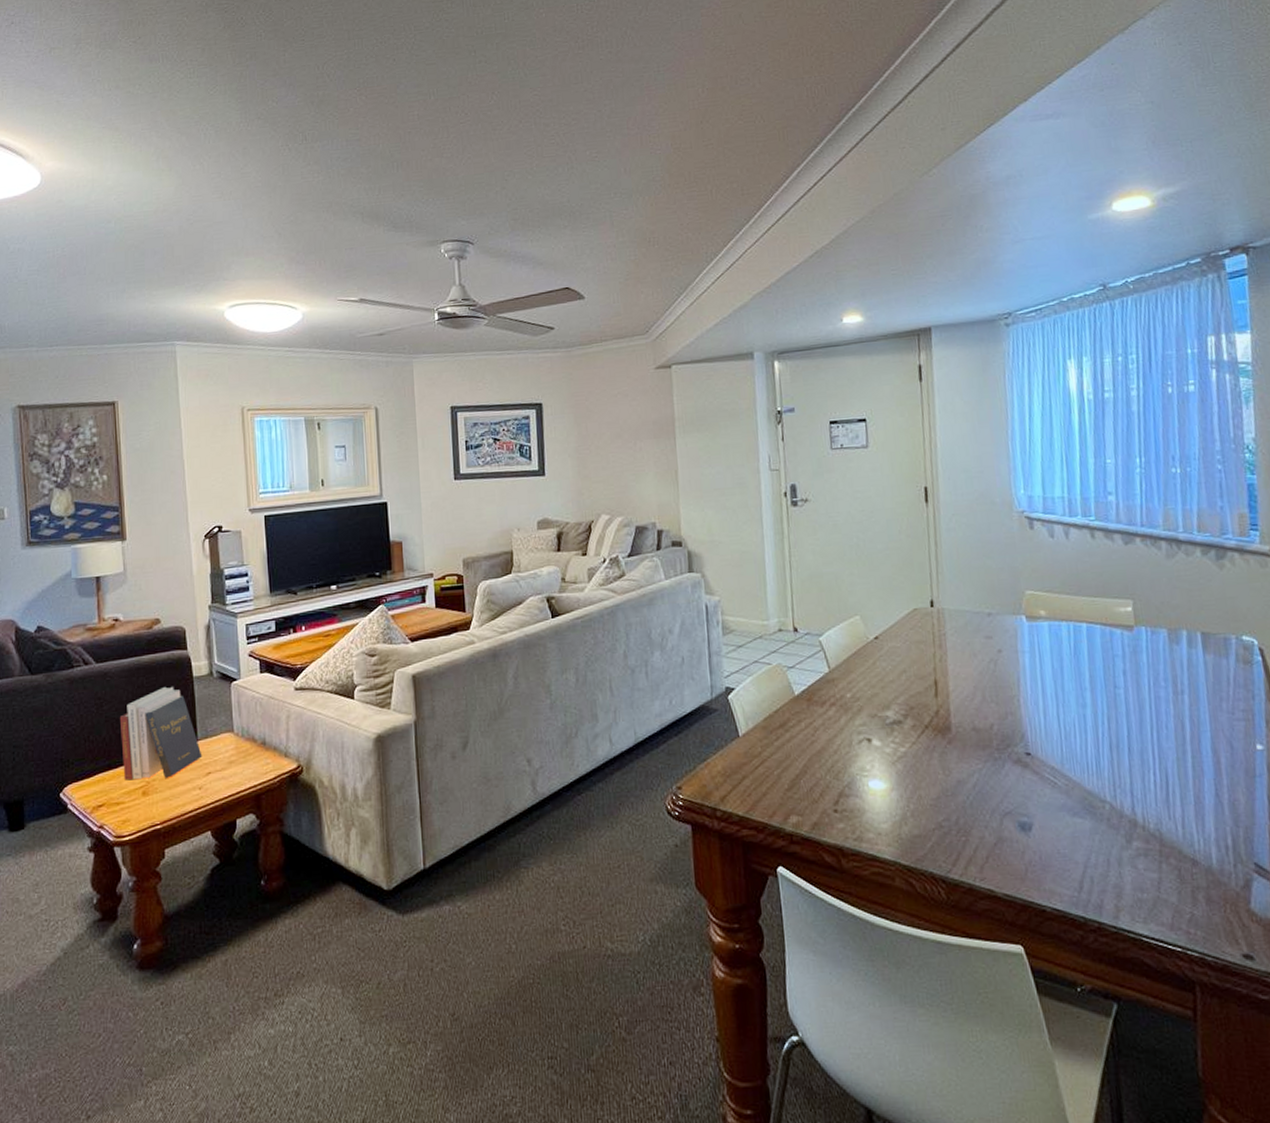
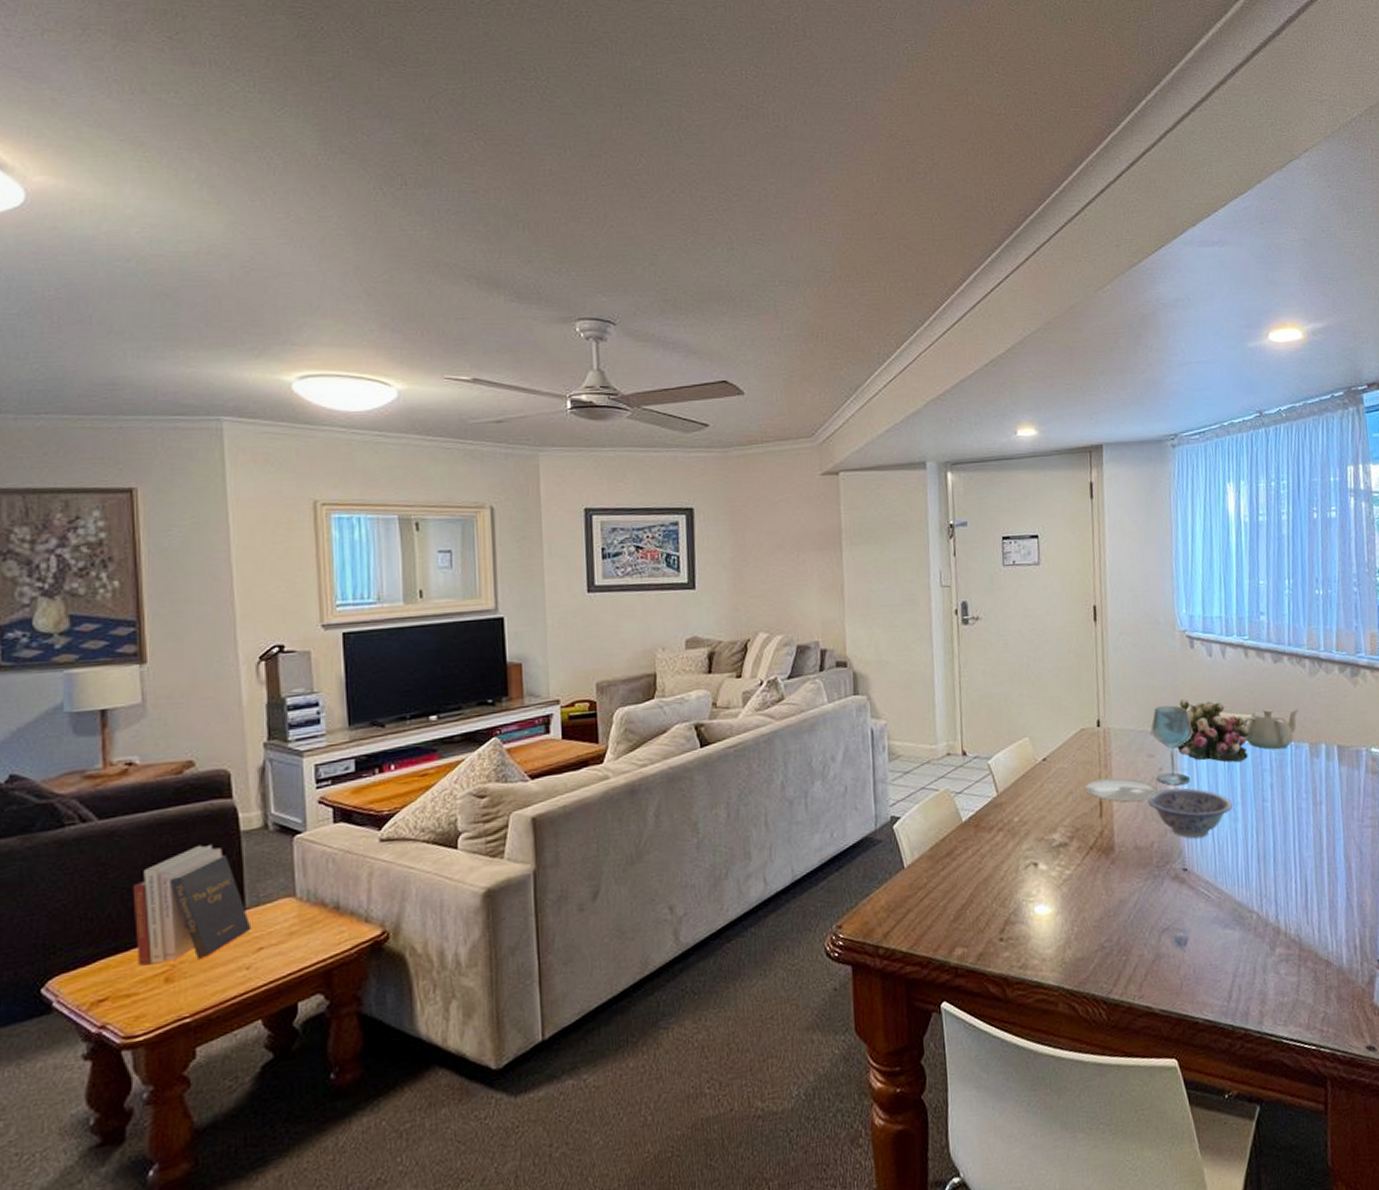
plate: none [920,658,997,684] -> present [1086,777,1158,803]
bowl: none [985,671,1080,723] -> present [1147,788,1233,839]
wine glass: none [988,587,1034,667] -> present [1150,705,1193,785]
flower arrangement: none [1017,580,1100,646] -> present [1177,698,1251,763]
teapot: none [1089,591,1156,634] -> present [1242,708,1300,749]

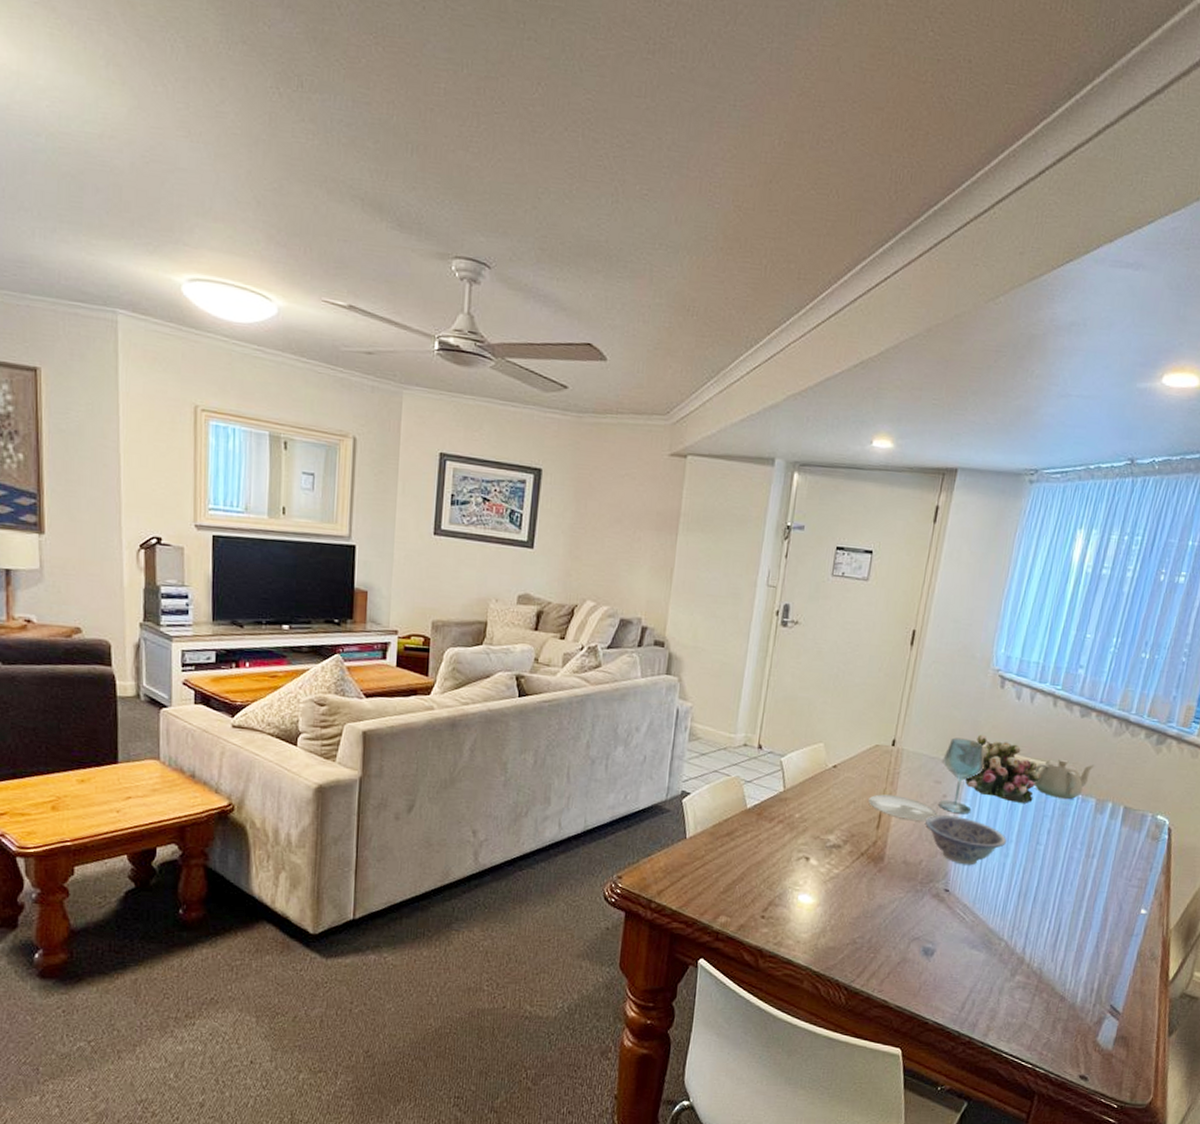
books: present [132,843,252,966] -> none [28,701,123,796]

